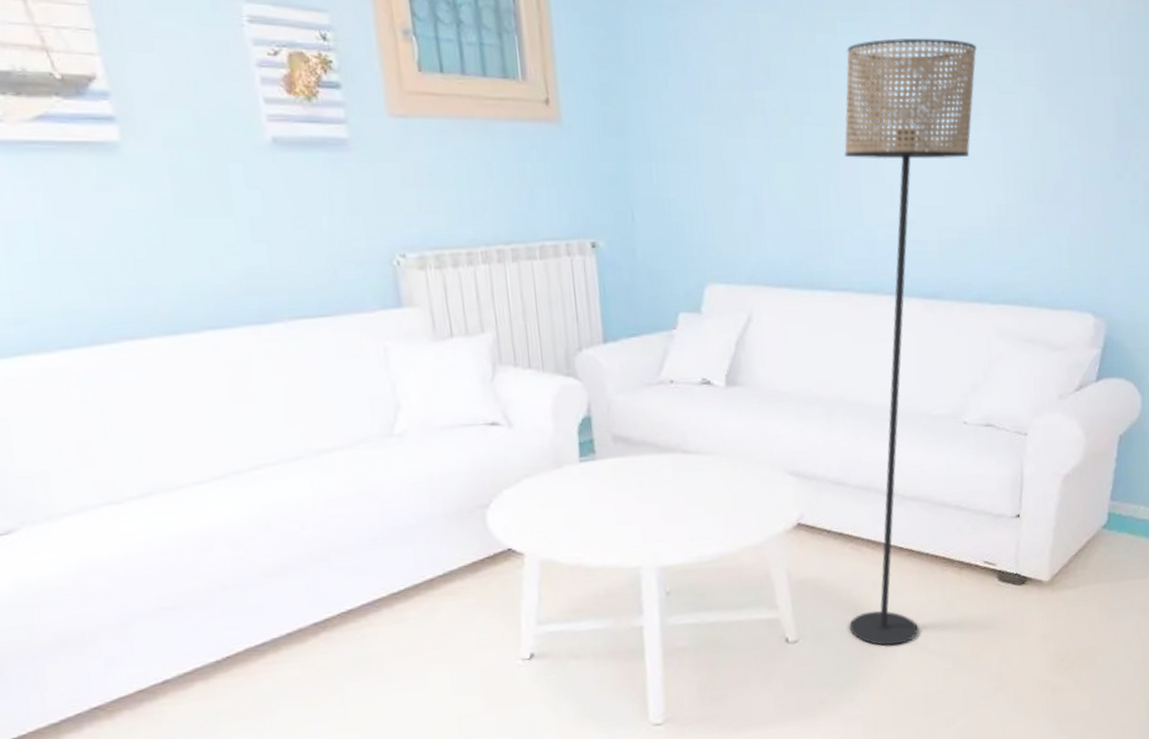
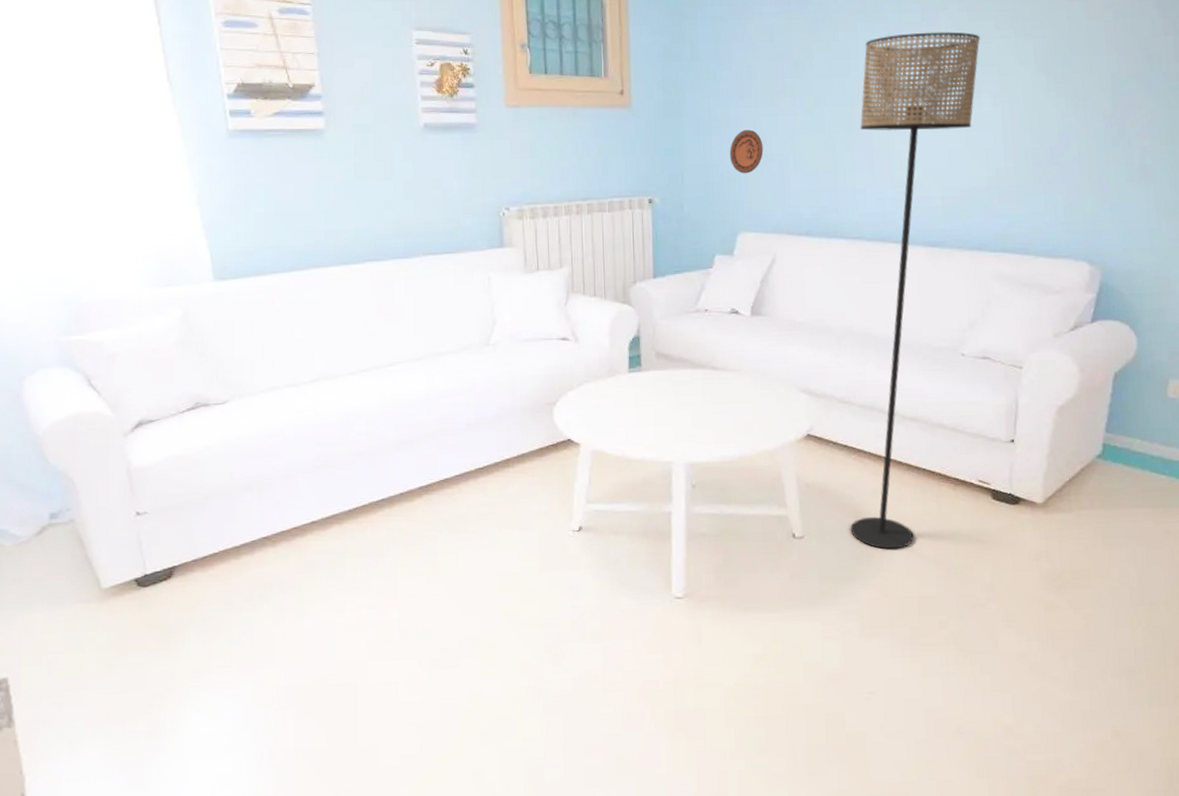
decorative plate: none [689,154,732,211] -> present [729,129,764,174]

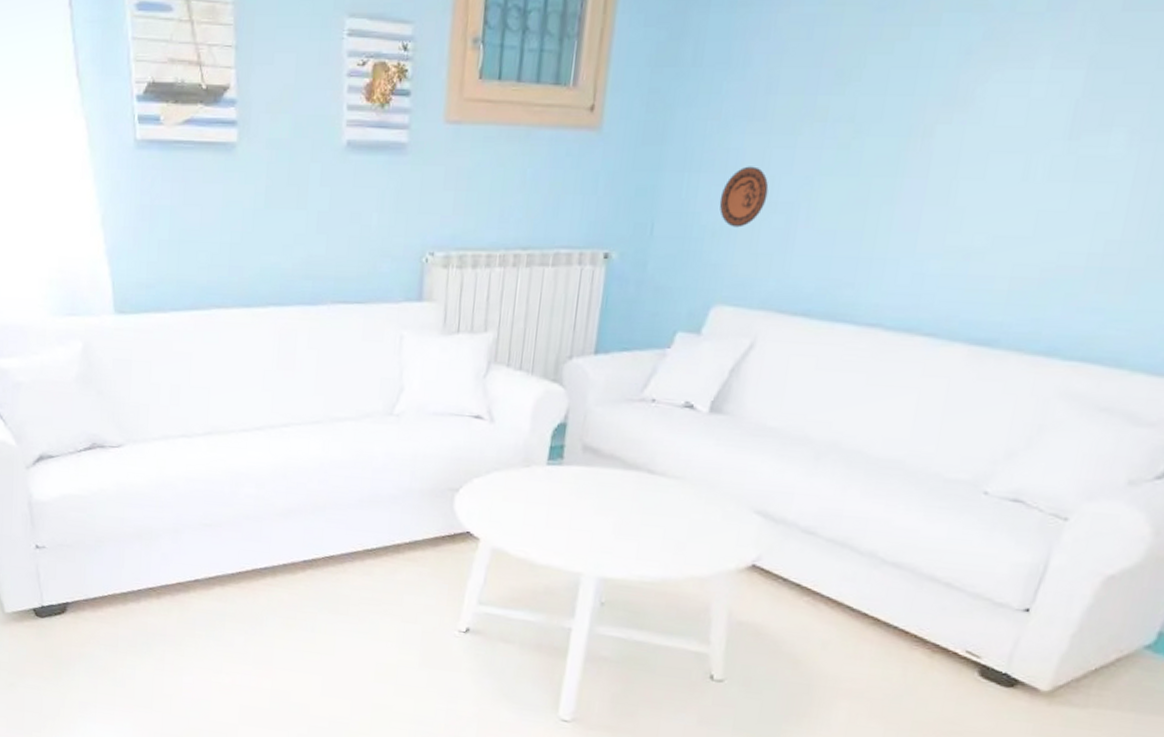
floor lamp: present [850,32,980,550] -> none [783,28,1135,714]

